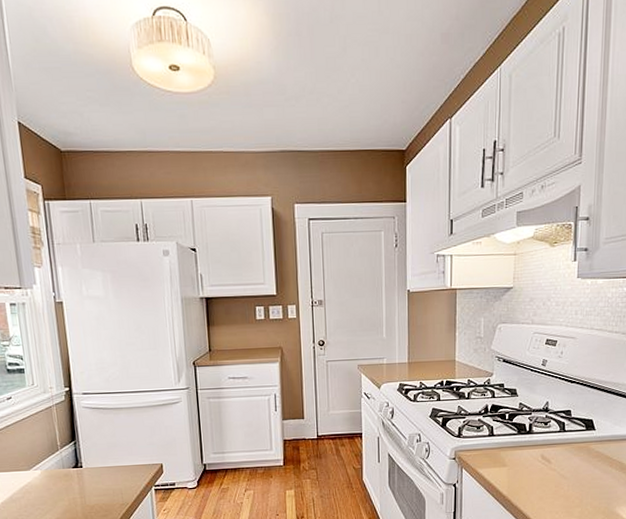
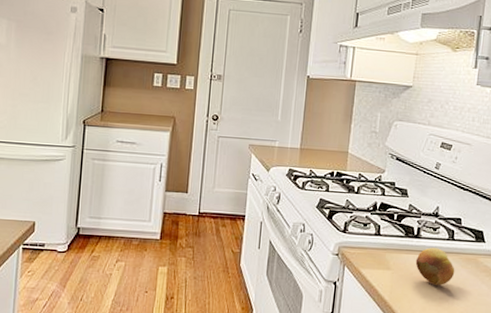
fruit: none [529,441,568,476] -> present [415,247,455,286]

